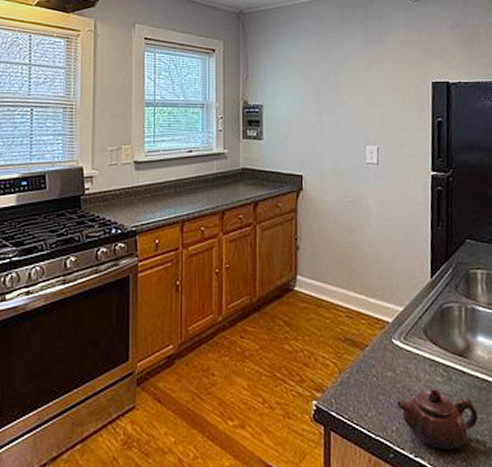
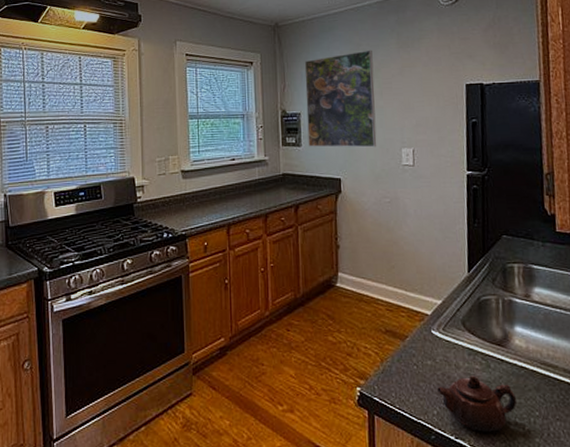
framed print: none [269,42,341,144] -> present [304,50,377,148]

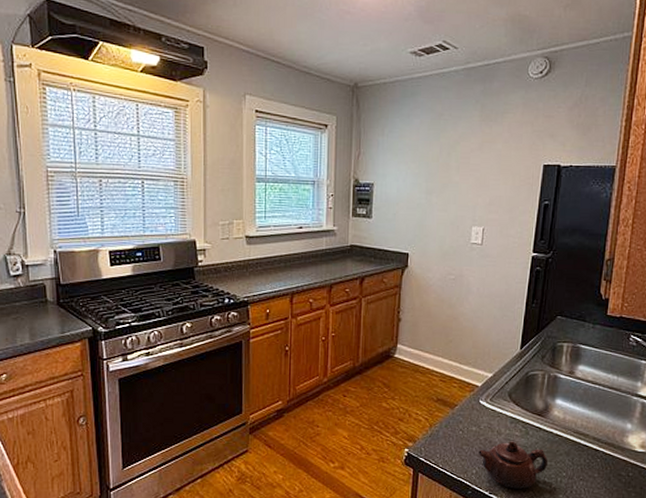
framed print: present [304,50,377,148] -> none [379,120,454,224]

